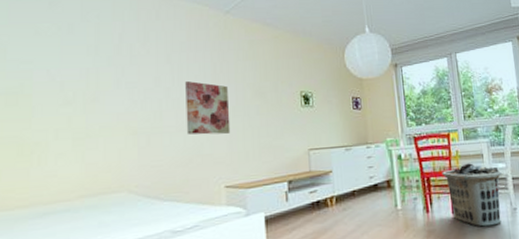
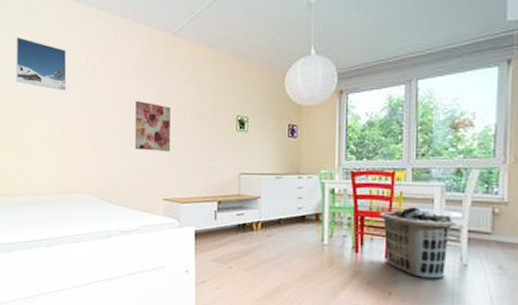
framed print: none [17,11,93,74] -> present [16,37,67,91]

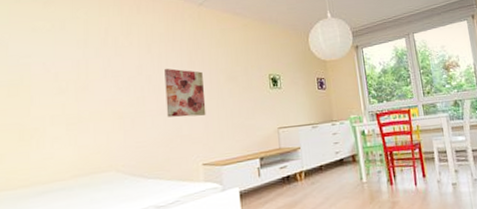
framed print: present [16,37,67,91] -> none [17,12,83,65]
clothes hamper: present [379,207,457,279] -> none [403,137,463,198]

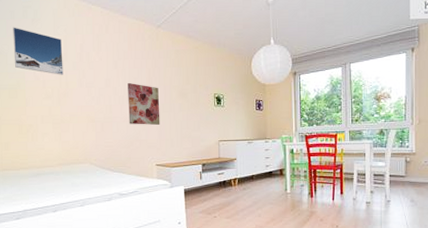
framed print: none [17,12,83,65] -> present [13,27,63,75]

